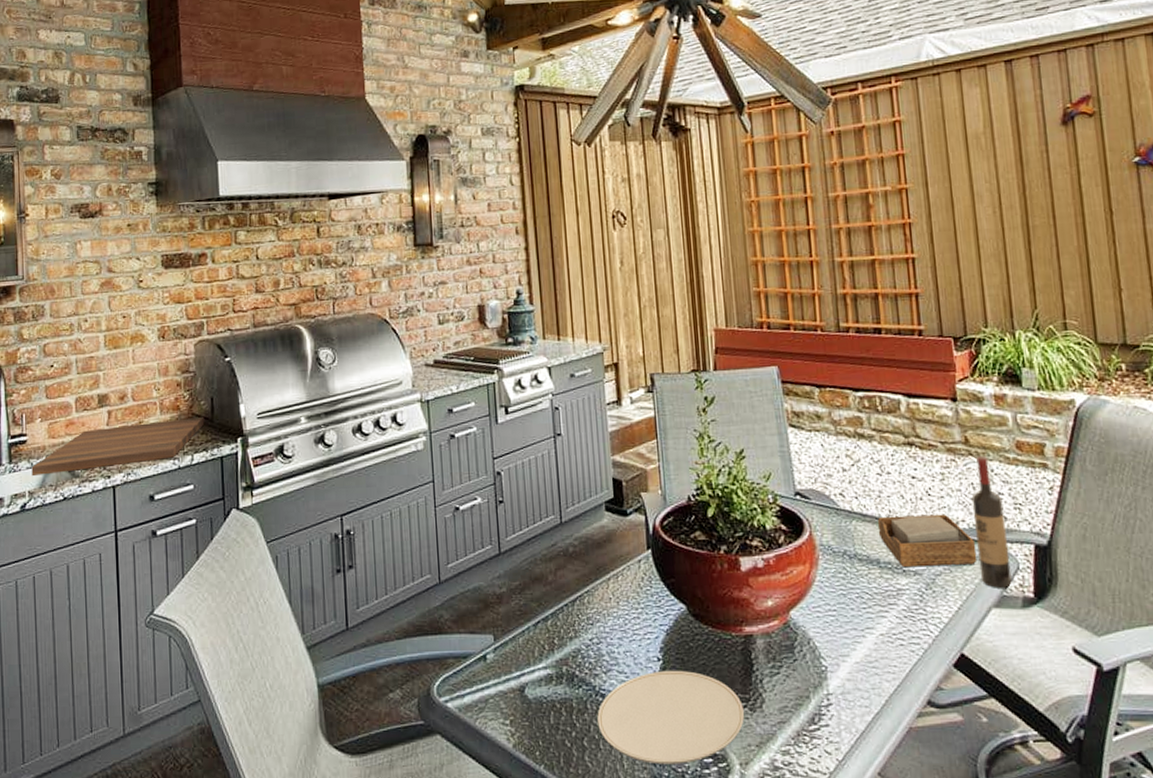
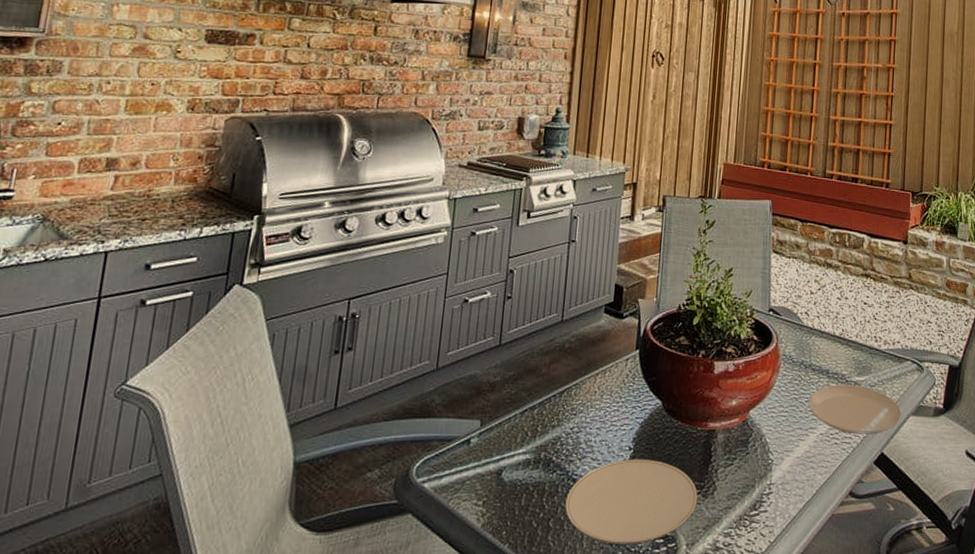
cutting board: present [31,416,205,477] -> none [11,191,222,235]
plate: none [860,575,981,633] -> present [809,384,902,435]
napkin holder: present [877,514,977,568] -> none [831,334,905,379]
wine bottle: present [971,455,1012,588] -> none [905,290,930,399]

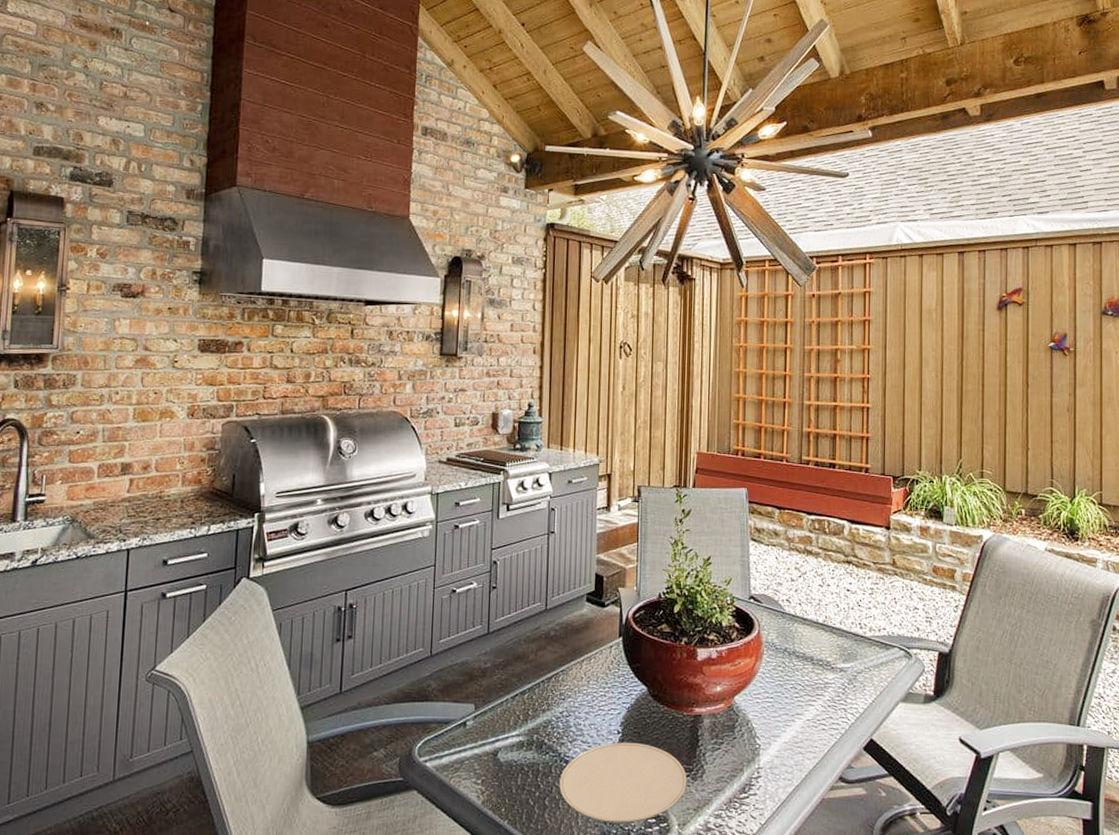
plate: present [809,384,902,435] -> none [794,671,890,721]

